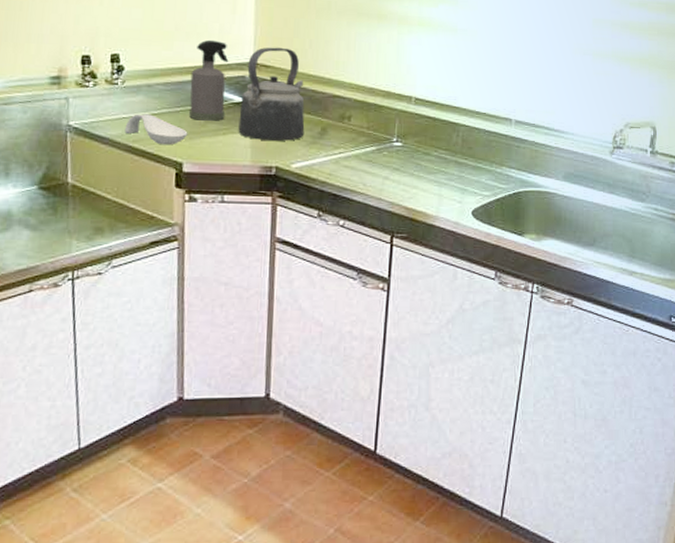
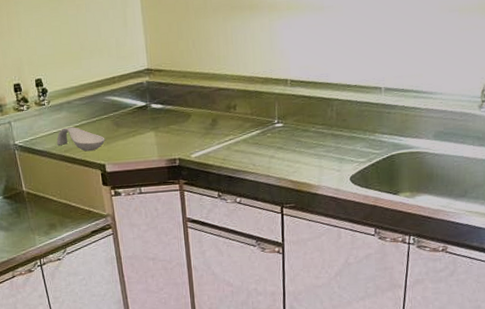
spray bottle: present [189,39,229,121] -> none [99,53,132,127]
kettle: present [238,47,305,141] -> none [143,51,199,137]

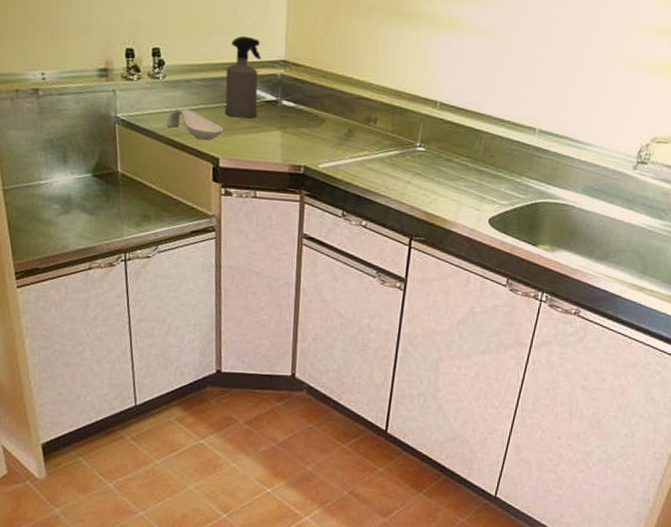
spray bottle: none [99,53,132,127] -> present [225,35,262,119]

